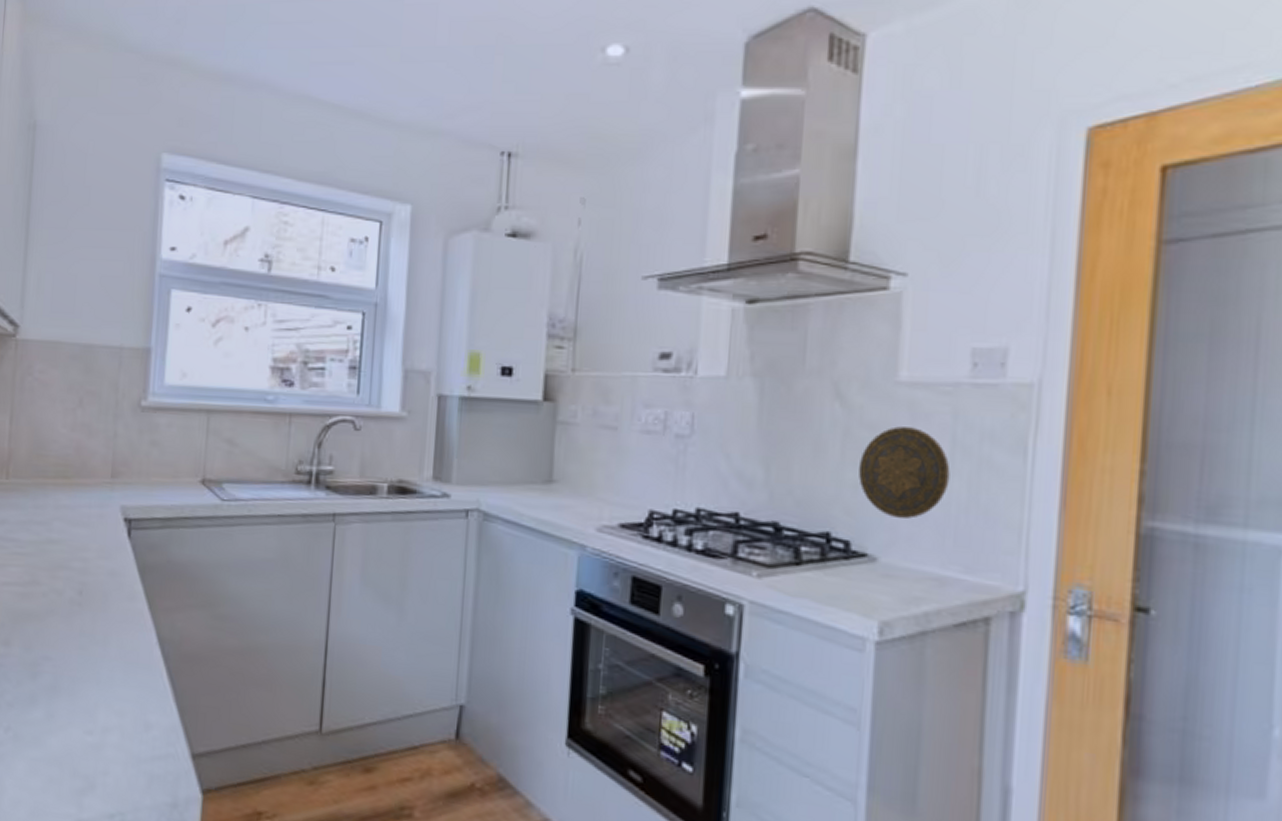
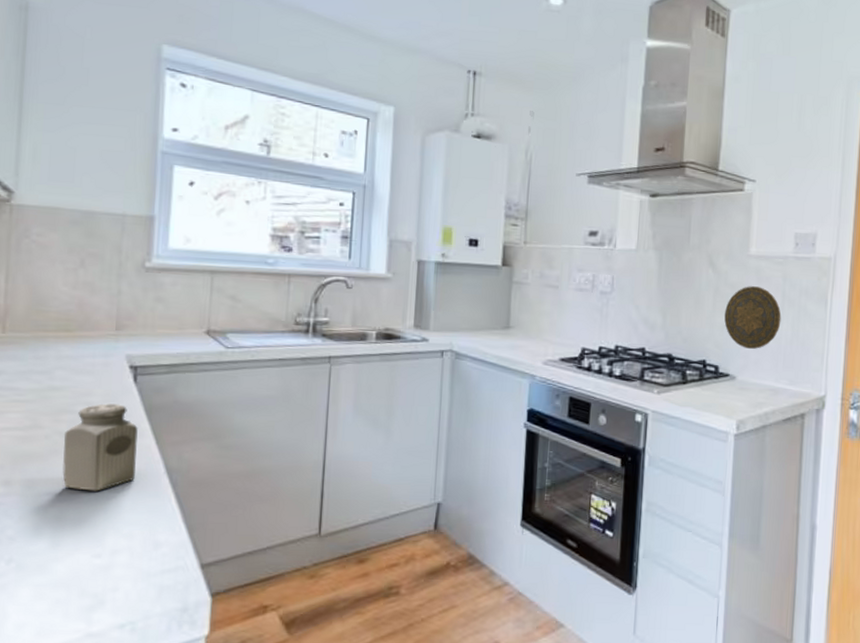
salt shaker: none [58,560,131,660] -> present [62,403,138,492]

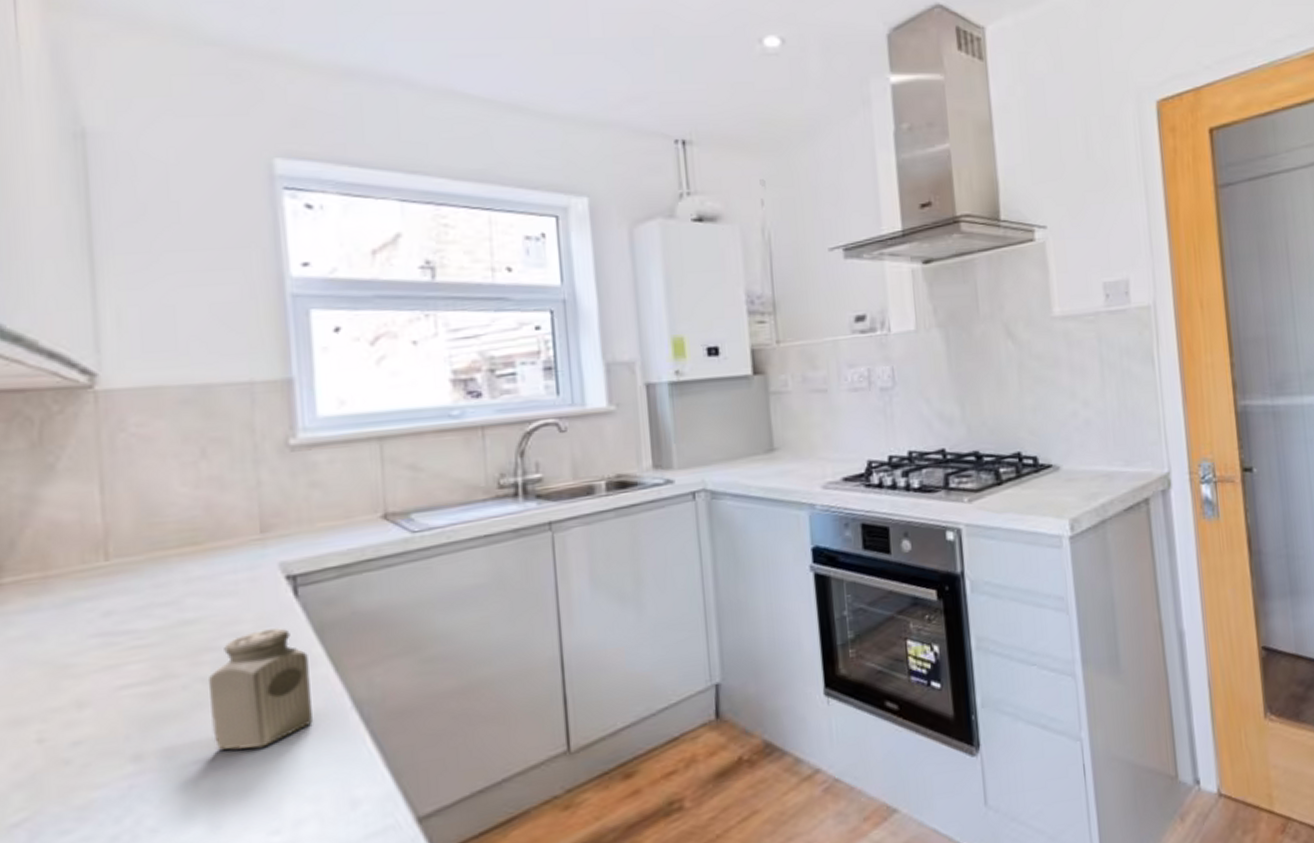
decorative plate: present [724,286,782,350] -> none [1034,353,1104,431]

